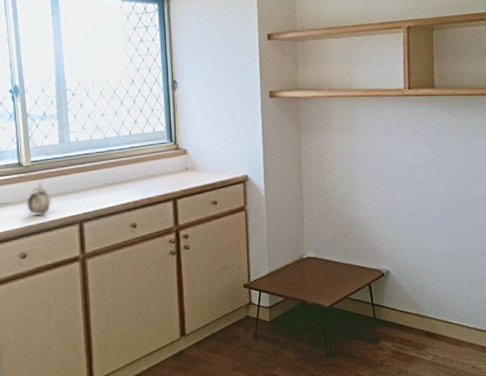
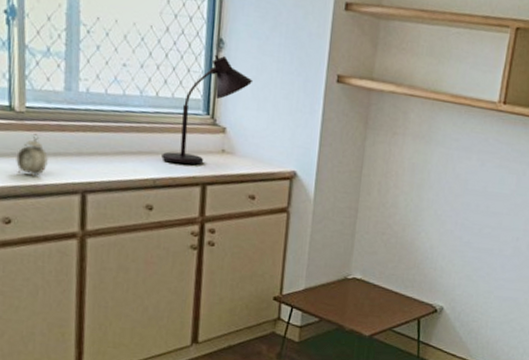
desk lamp: none [139,93,204,186] -> present [161,54,254,165]

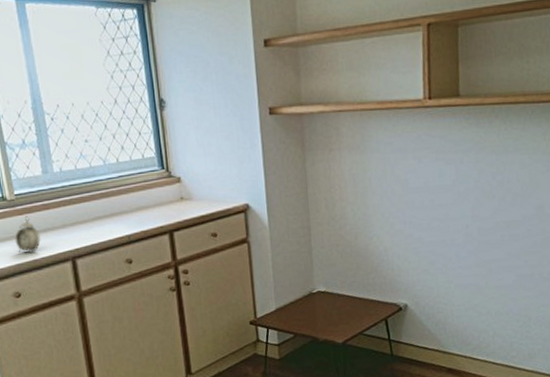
desk lamp: present [161,54,254,165] -> none [131,113,196,218]

